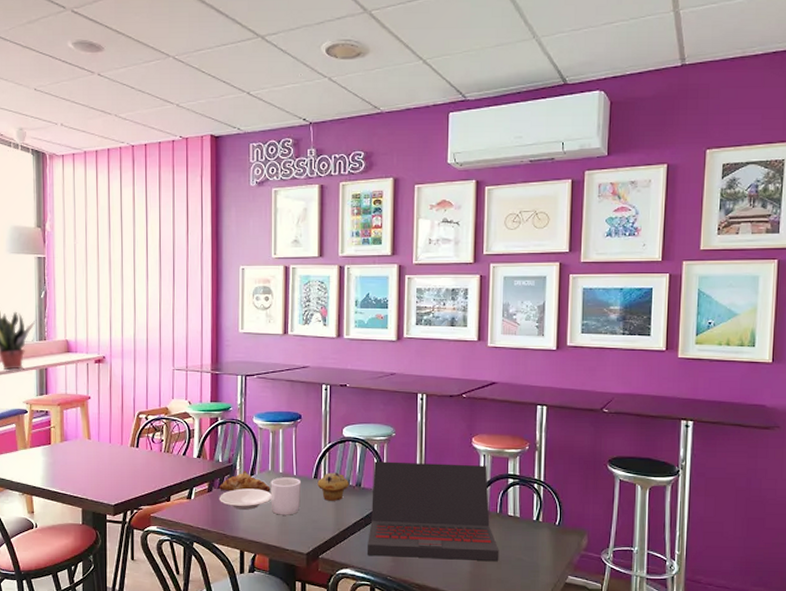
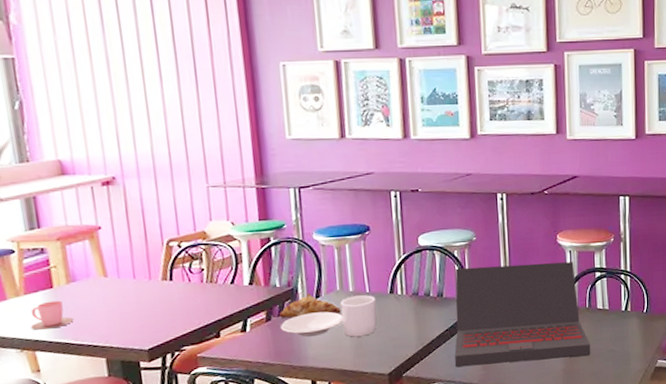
cup: none [32,455,63,478] -> present [30,300,74,330]
muffin: present [317,472,349,501] -> none [394,284,429,316]

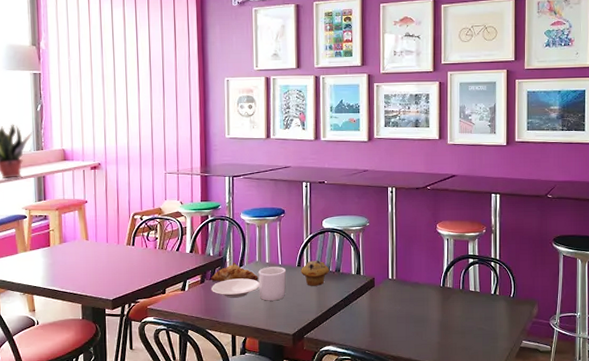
cup: present [30,300,74,330] -> none [32,256,62,278]
muffin: none [394,284,429,316] -> present [301,260,329,286]
laptop: present [455,261,591,367] -> none [347,248,463,333]

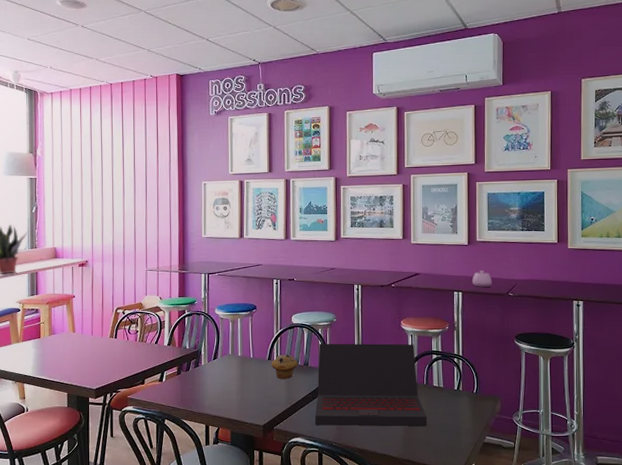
croissant: present [210,262,258,282] -> none [186,355,231,374]
saucer: present [210,278,260,298] -> none [186,370,232,389]
mug: present [258,267,287,301] -> none [231,360,258,393]
laptop: none [347,248,463,333] -> present [315,343,427,426]
sugar bowl: none [510,172,531,189] -> present [471,270,492,287]

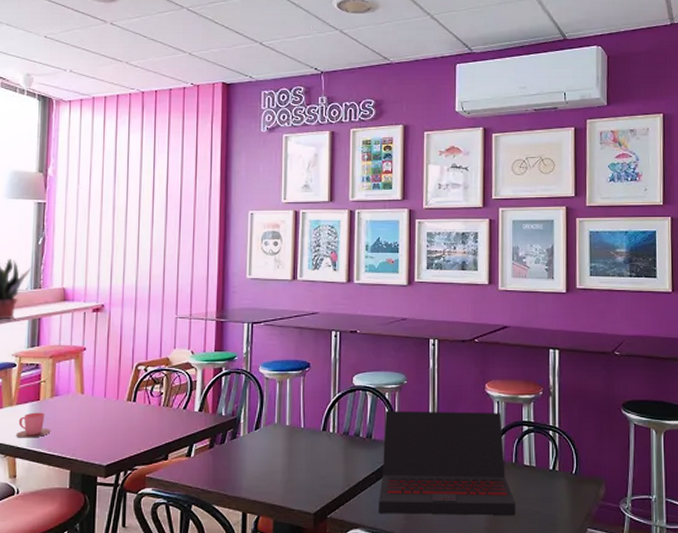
cup: none [24,347,51,368] -> present [16,412,51,438]
muffin: present [271,354,298,379] -> none [326,424,359,455]
sugar bowl: present [471,270,492,287] -> none [570,324,595,344]

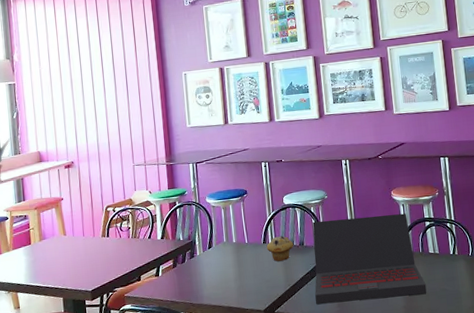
cup: present [16,412,51,438] -> none [16,254,43,276]
muffin: none [326,424,359,455] -> present [266,236,293,262]

